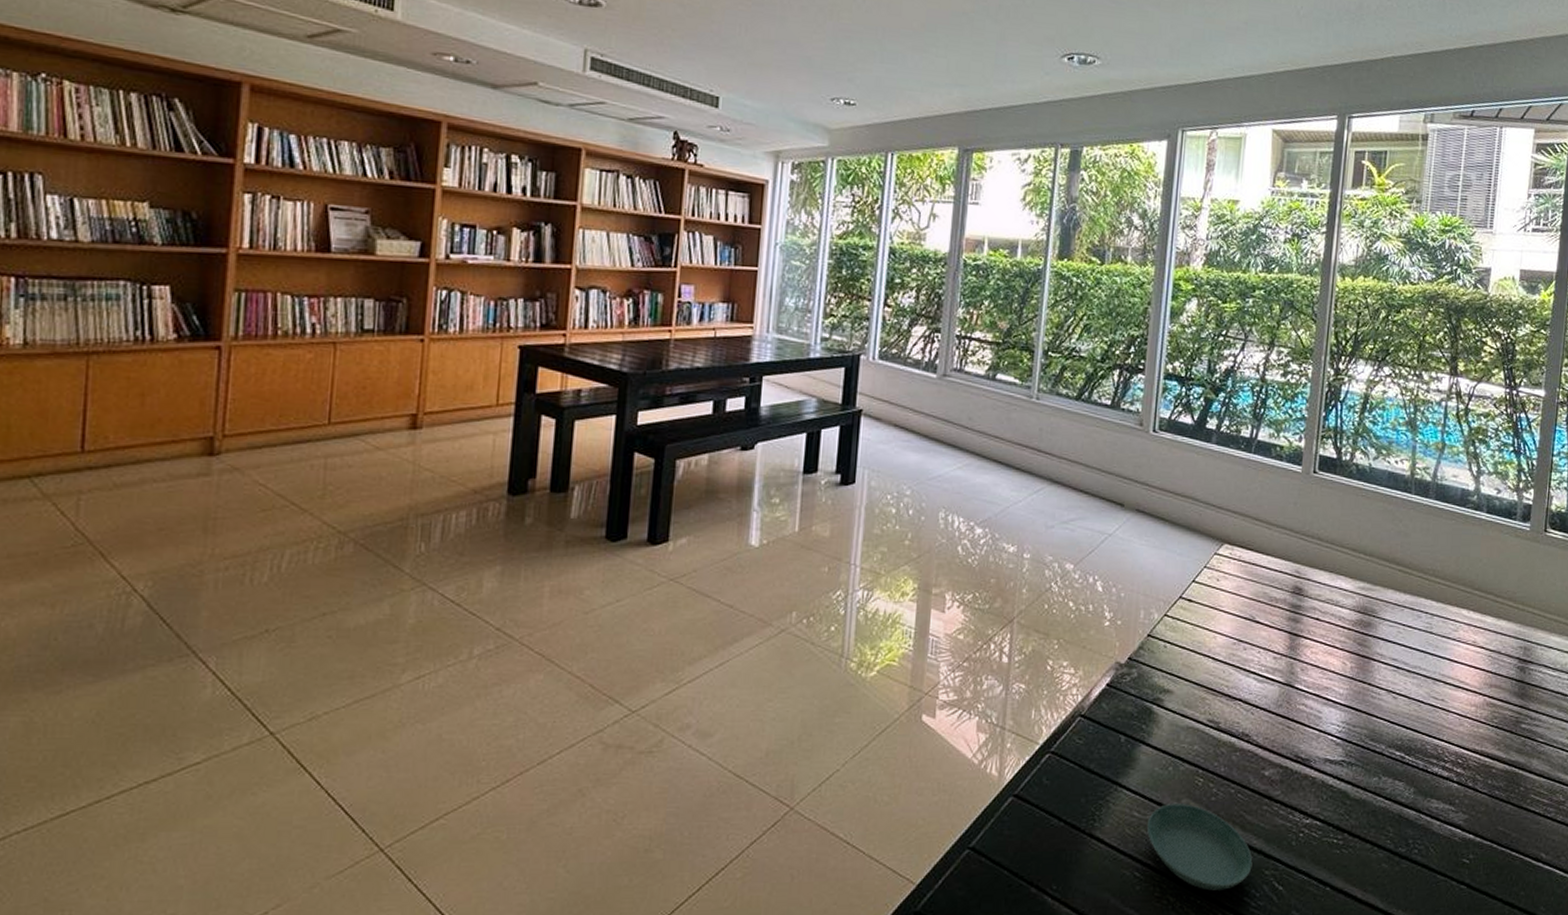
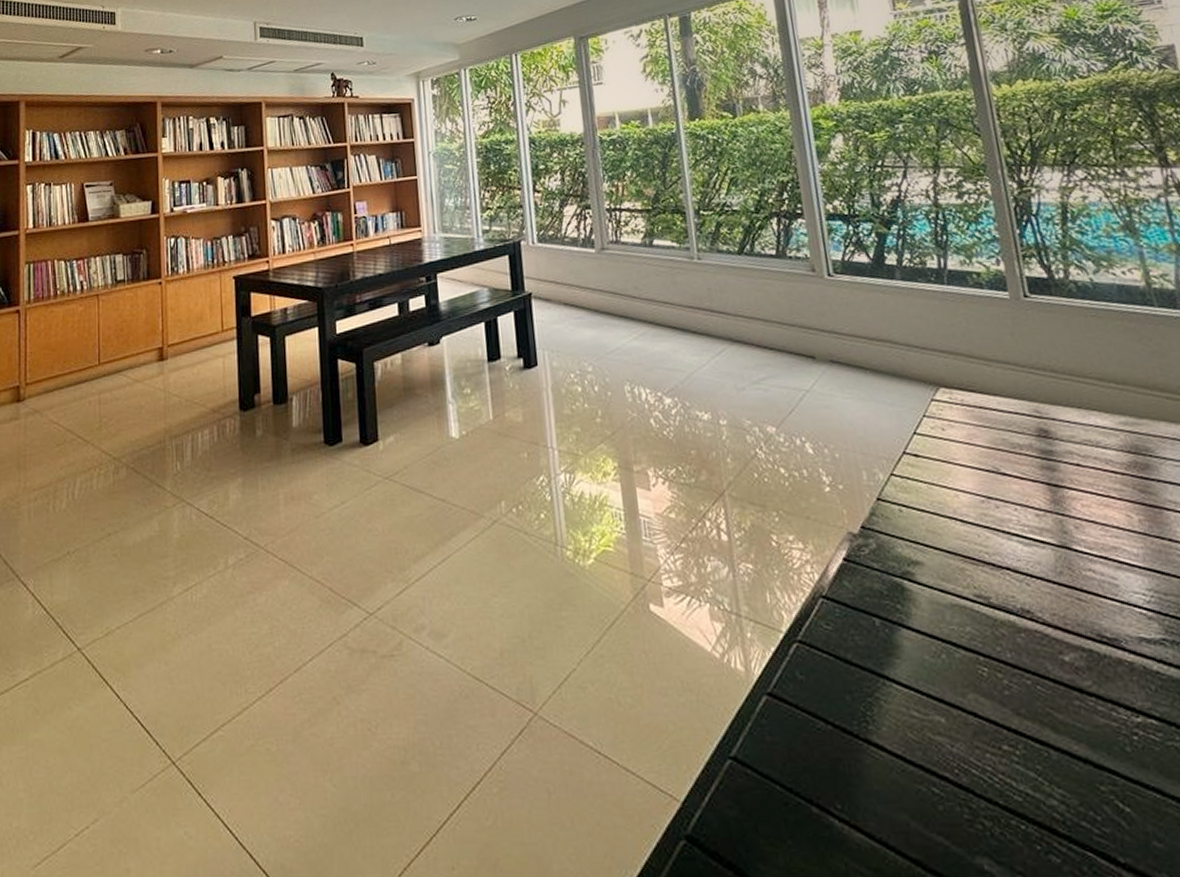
saucer: present [1146,804,1253,891] -> none [931,699,1082,812]

